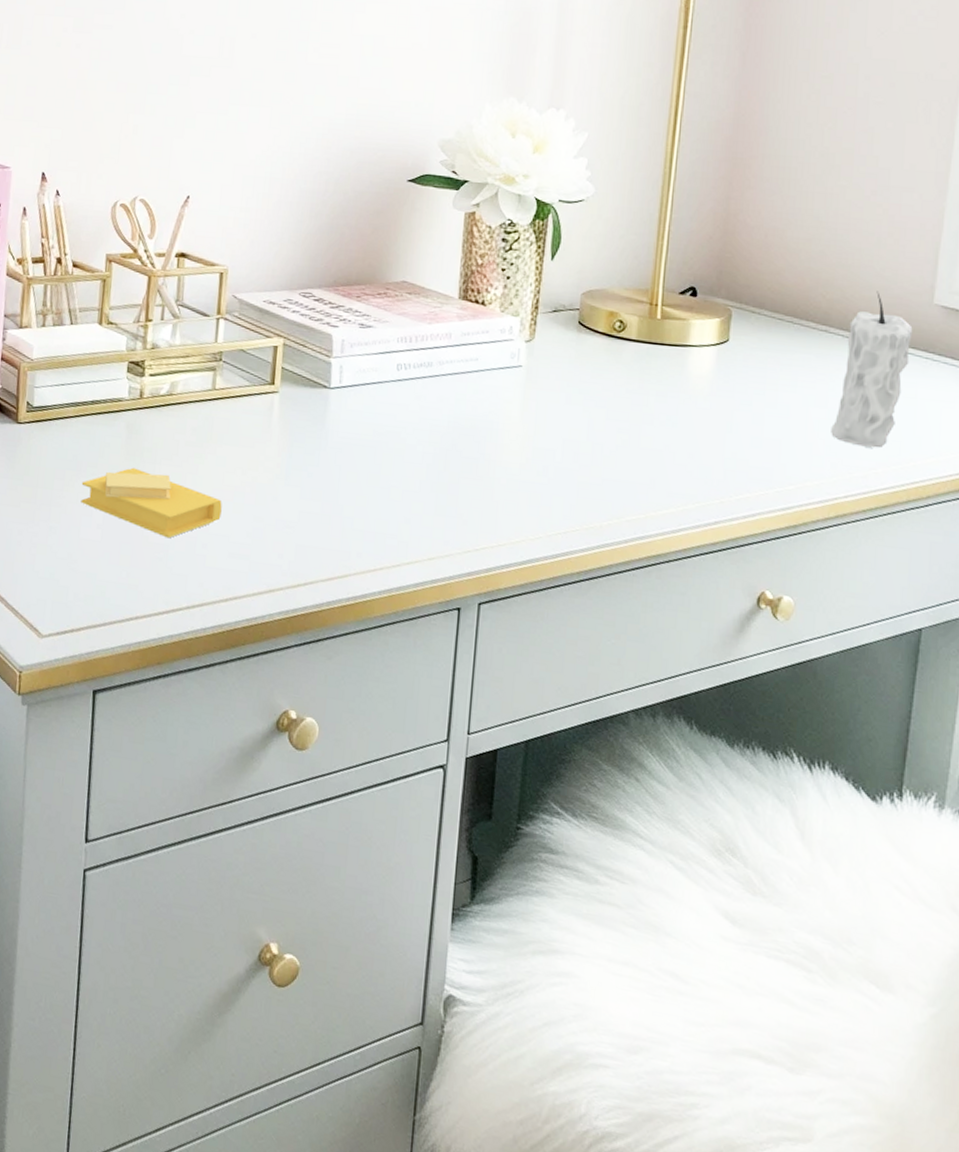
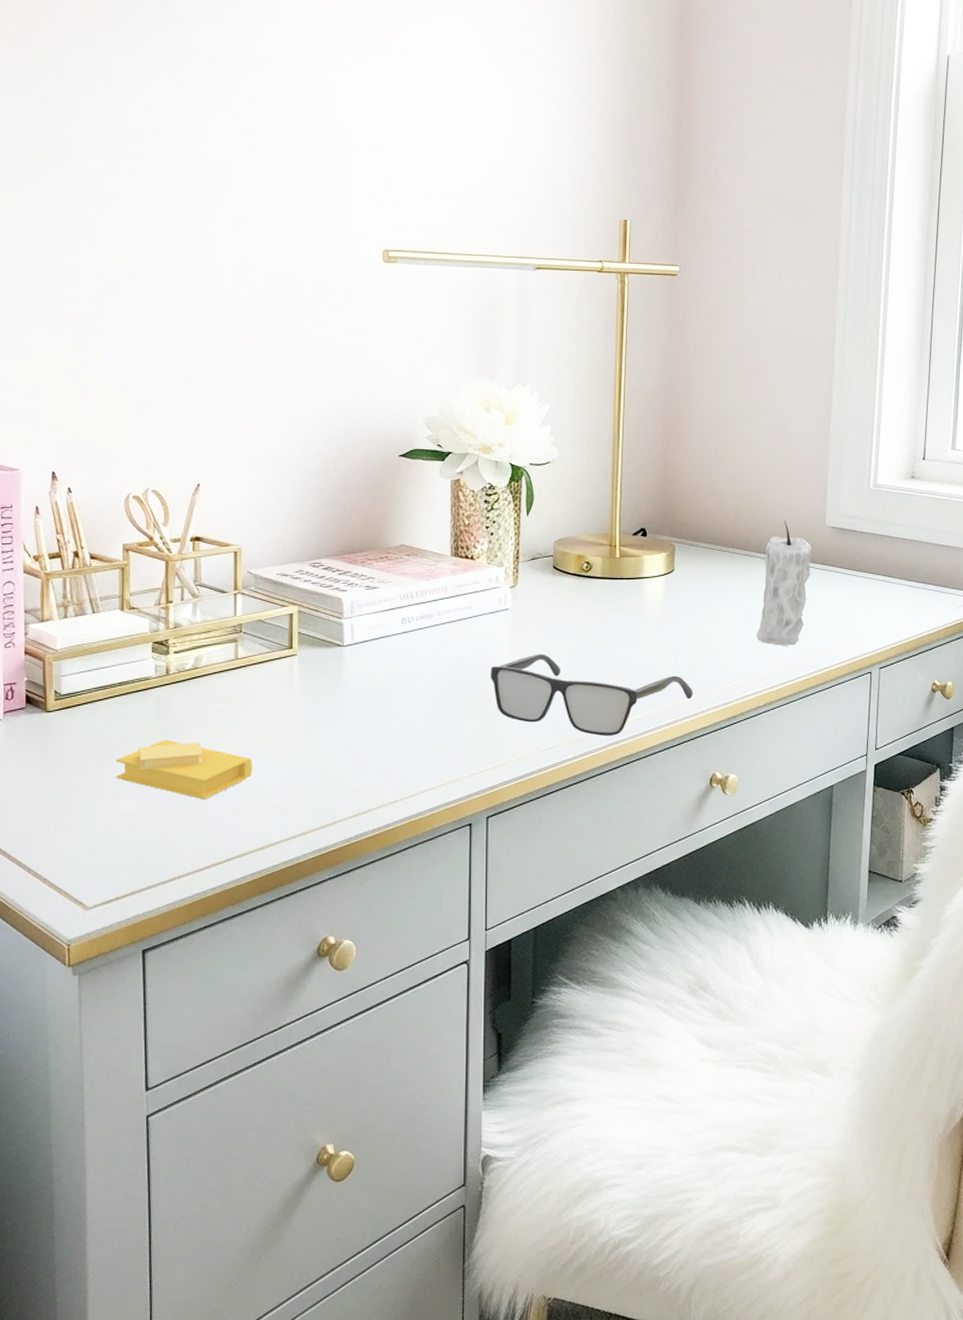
sunglasses: none [495,421,743,530] -> present [491,654,693,737]

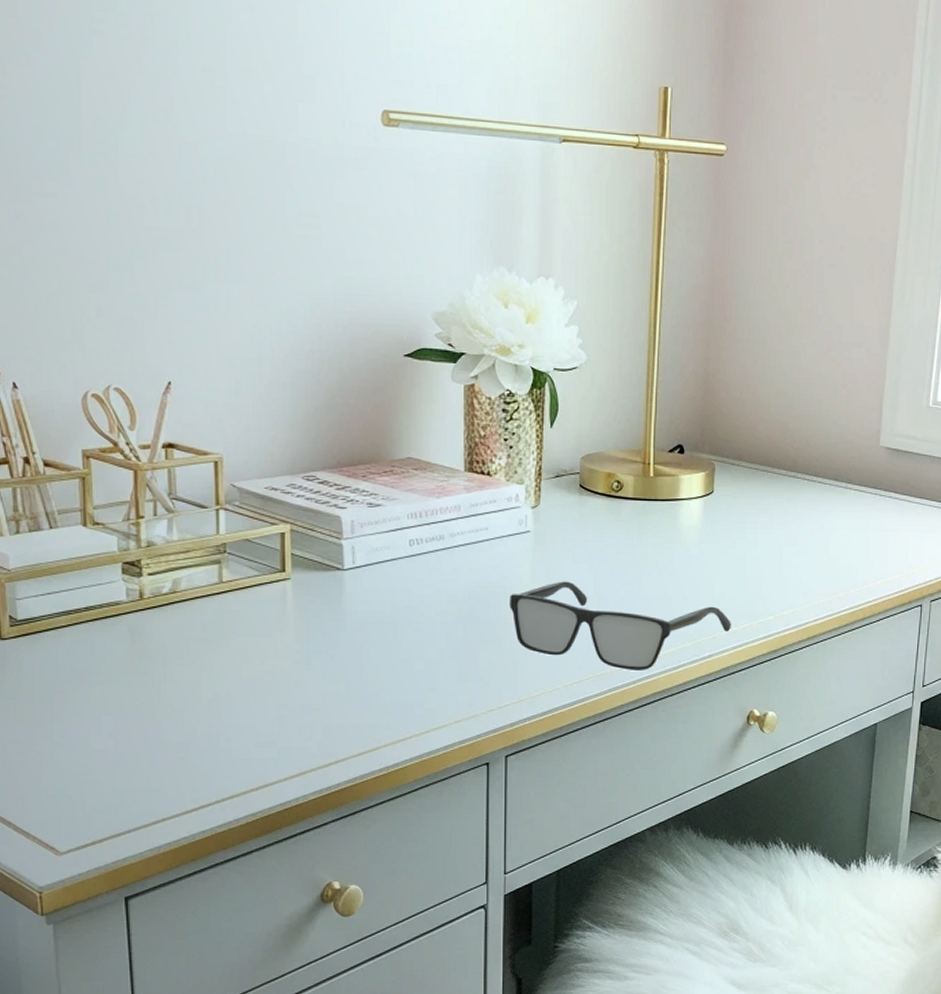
sticky notes: present [115,739,252,800] -> none [85,671,243,737]
candle: present [757,519,812,646] -> none [801,438,864,576]

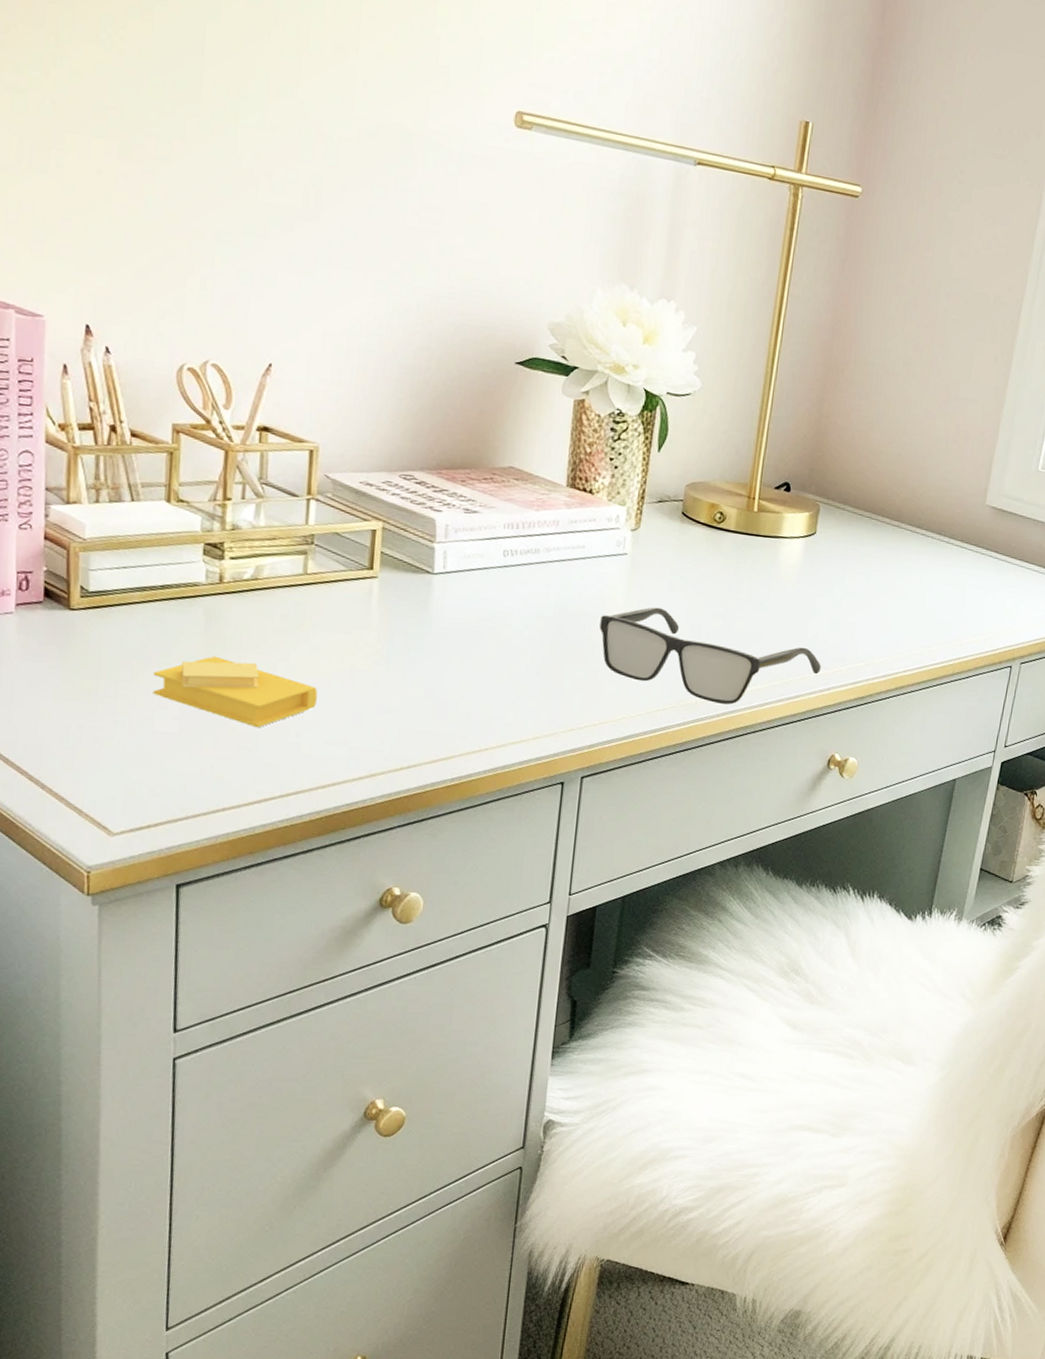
sticky notes: none [85,671,243,737] -> present [153,656,317,728]

